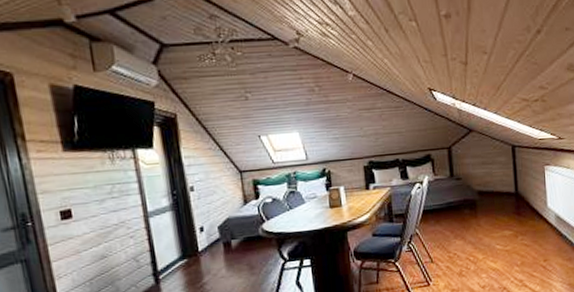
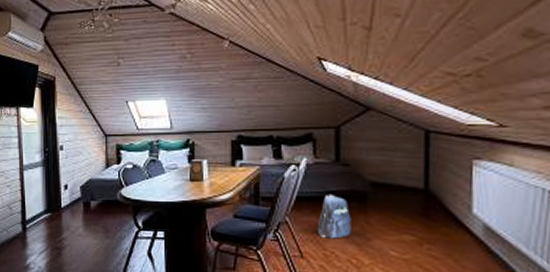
backpack: none [441,204,467,243] -> present [317,194,351,239]

